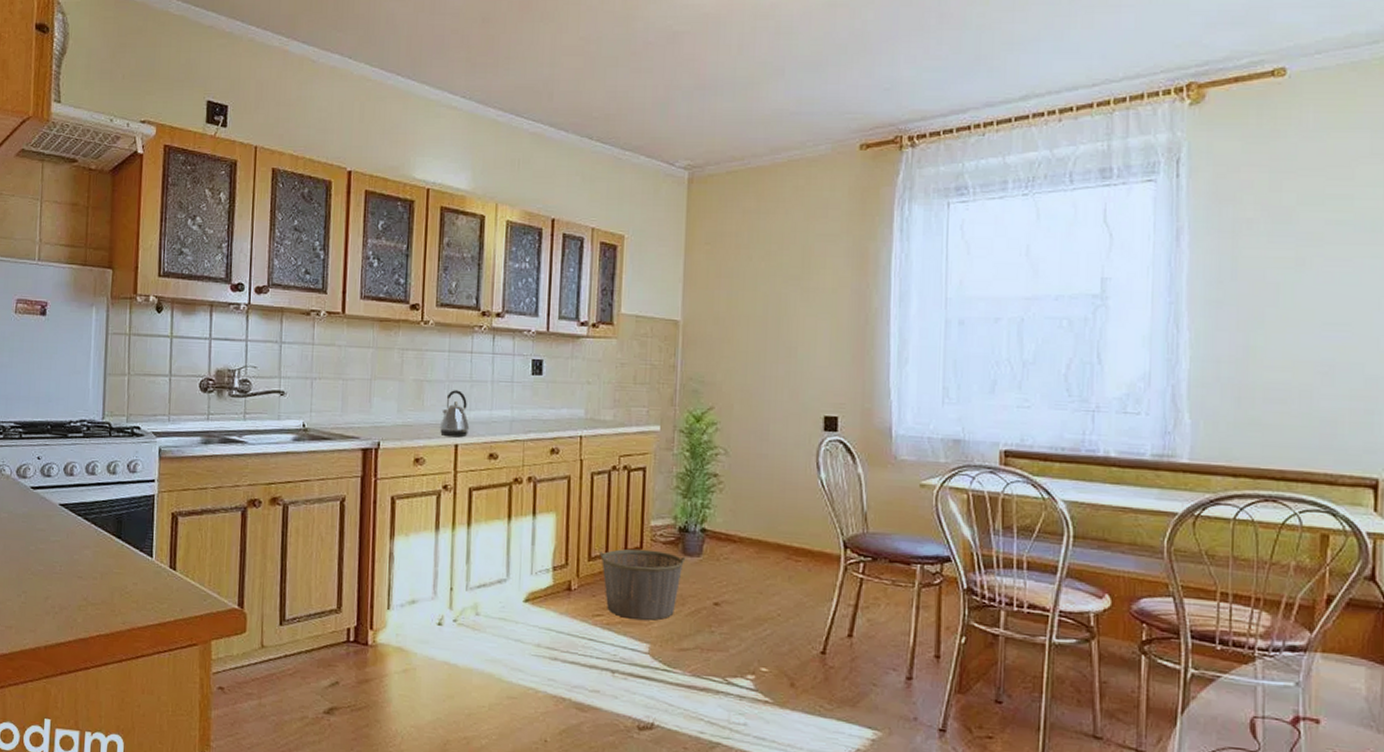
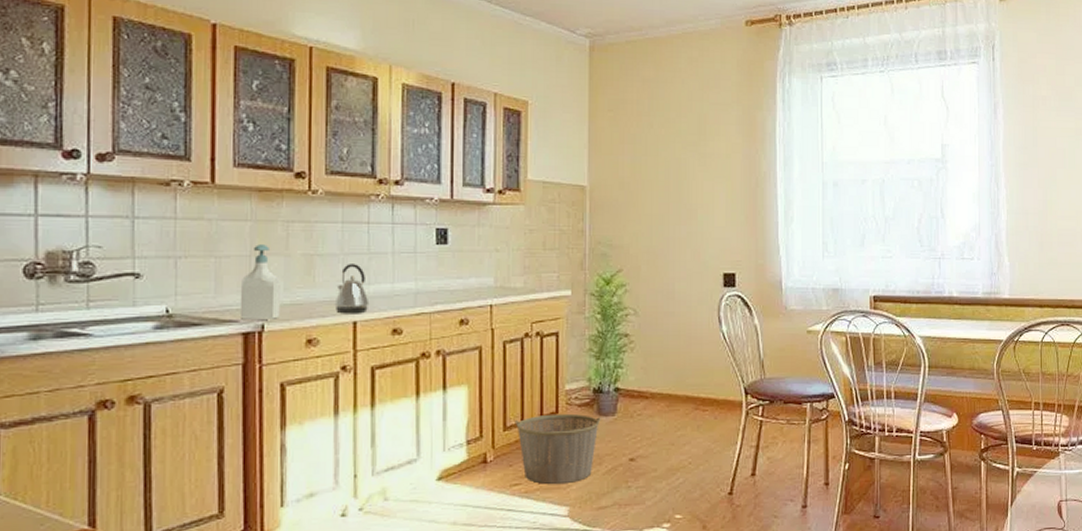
soap bottle: none [361,369,395,439] -> present [240,244,280,321]

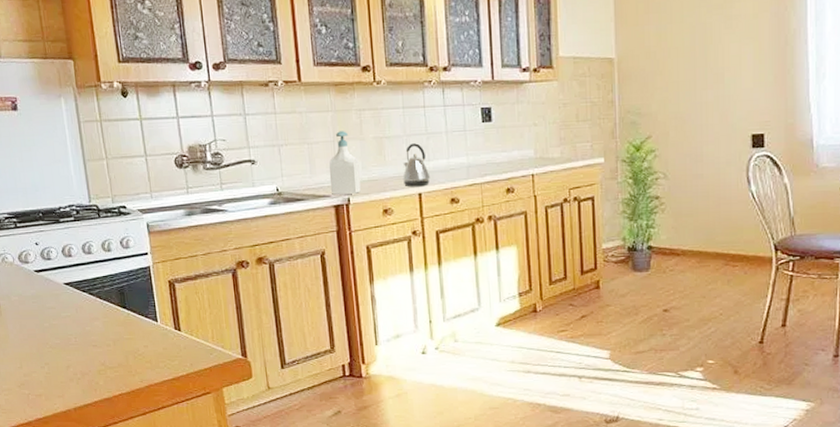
basket: present [515,413,601,485] -> none [559,269,636,332]

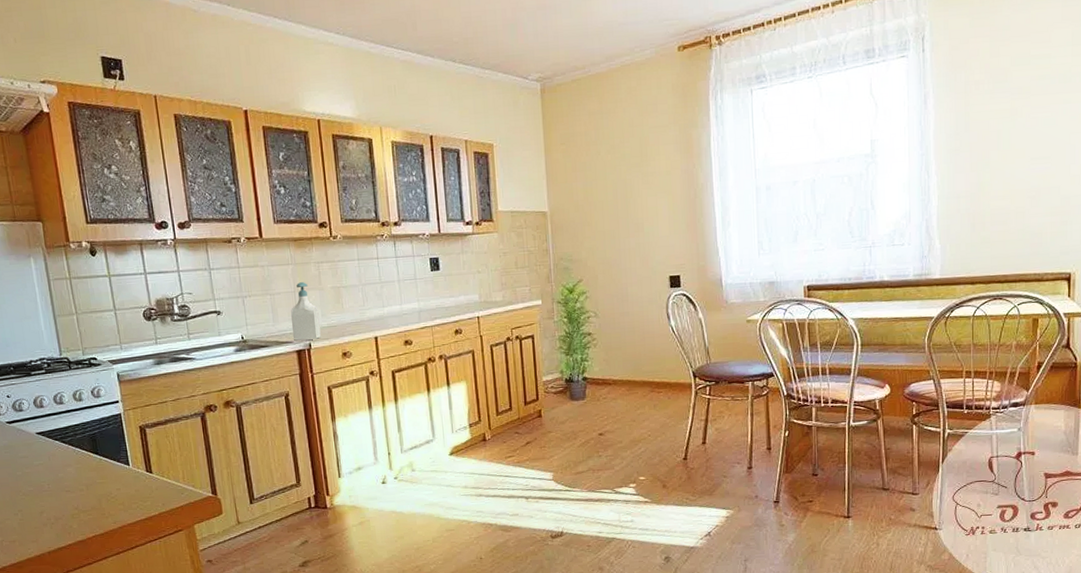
kettle: present [402,143,431,187] -> none [359,291,385,332]

